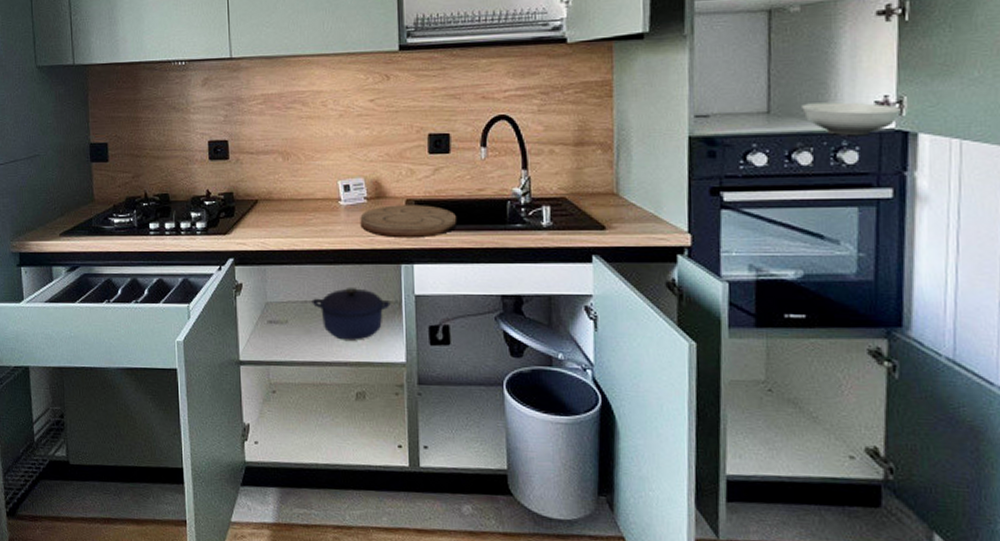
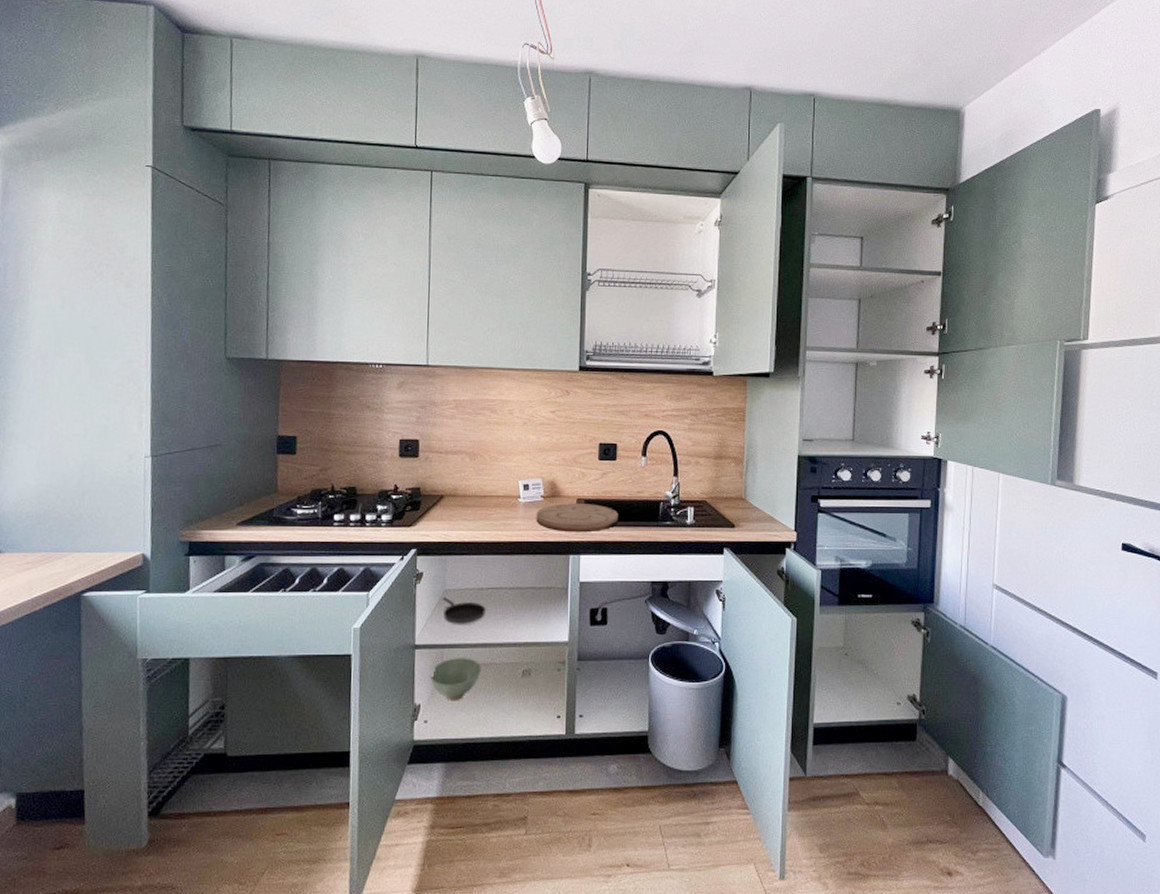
bowl: none [257,376,311,423] -> present [429,658,481,702]
frying pan: none [263,310,311,340] -> present [441,597,486,624]
cooking pot: present [311,286,391,340] -> none [487,575,558,623]
bowl: present [802,102,903,135] -> none [875,435,939,460]

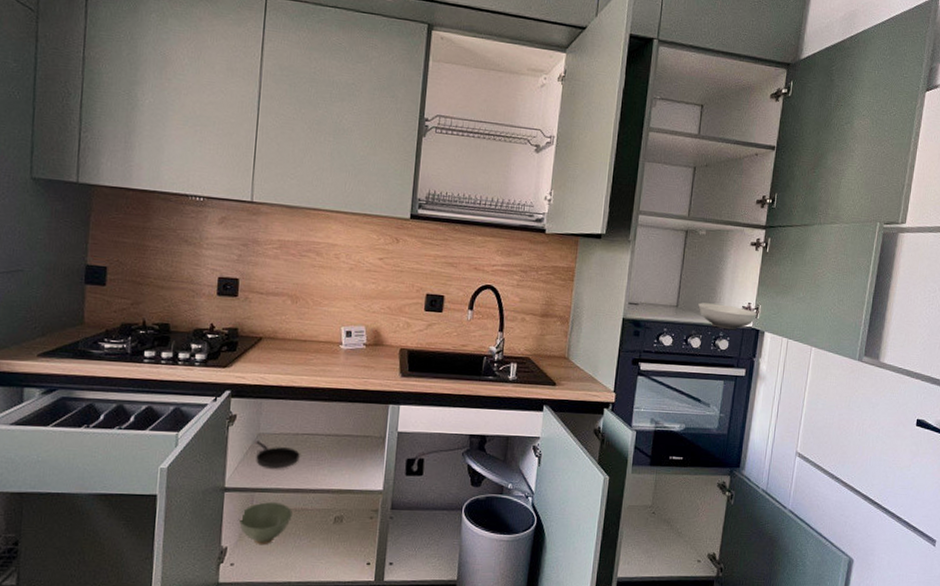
cutting board: present [536,503,619,533] -> none [357,352,442,383]
bowl: none [875,435,939,460] -> present [698,302,758,329]

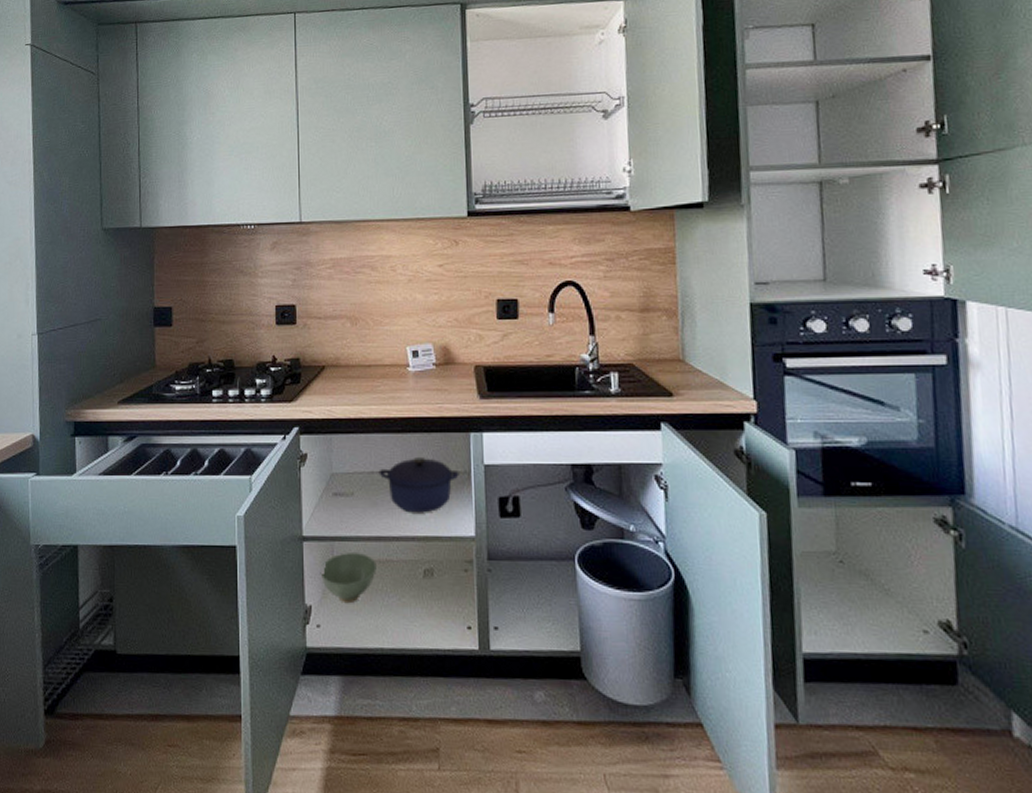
frying pan: present [254,440,300,469] -> none [328,482,378,514]
cooking pot: none [303,422,376,470] -> present [378,456,459,513]
bowl: present [698,302,758,329] -> none [855,270,950,302]

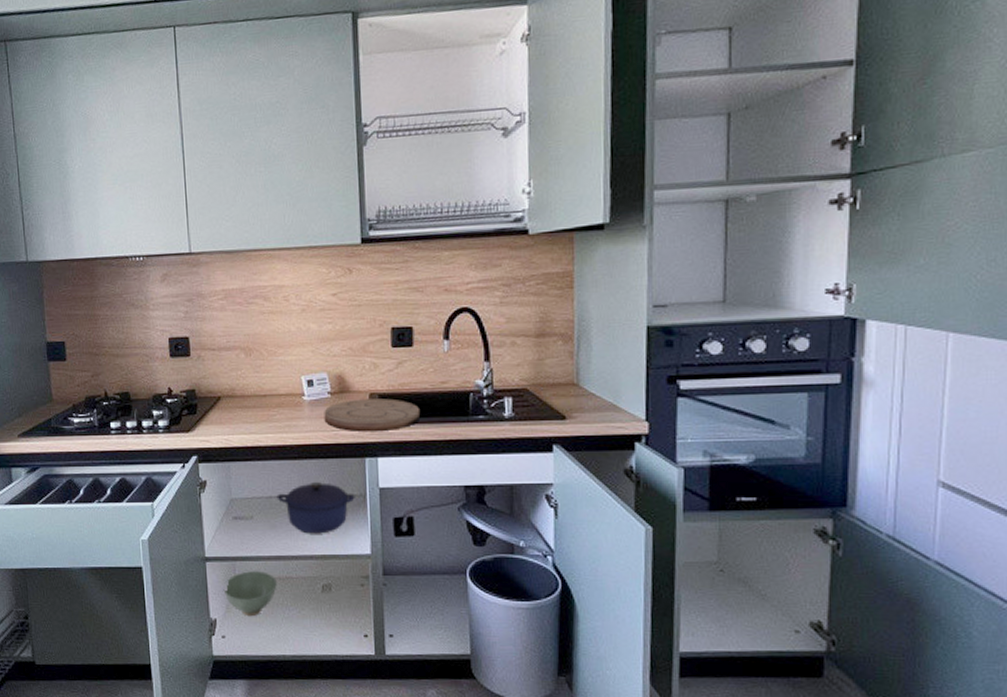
cutting board: none [428,371,526,406] -> present [324,398,421,432]

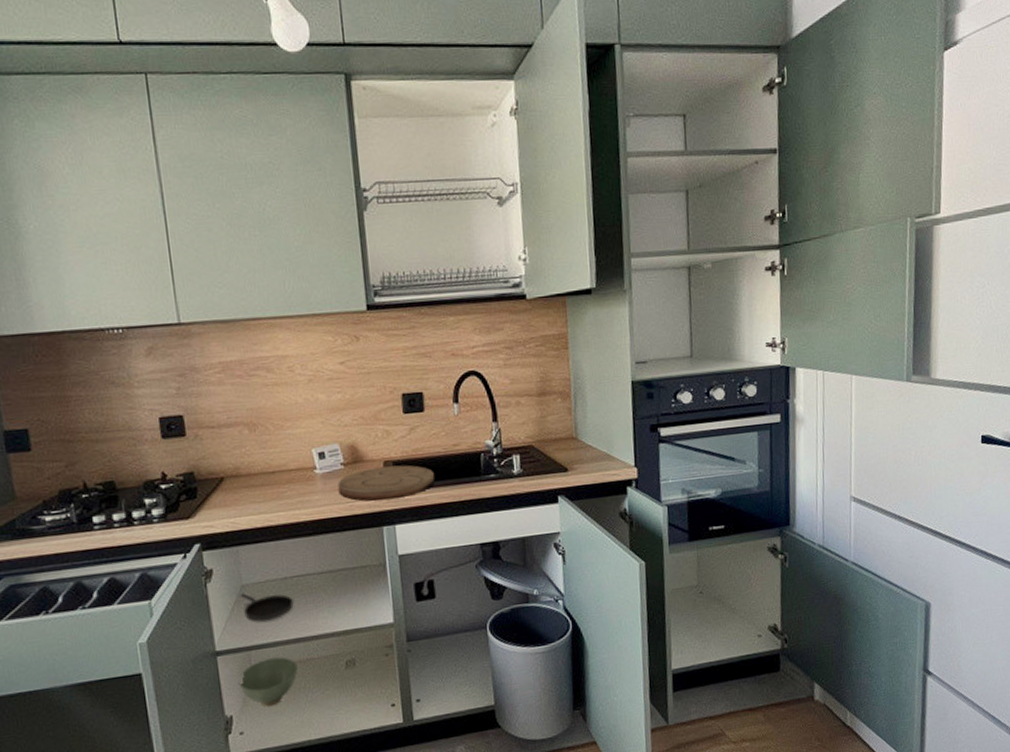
frying pan: none [228,506,277,535] -> present [239,593,294,622]
cooking pot: present [276,481,355,534] -> none [292,555,375,611]

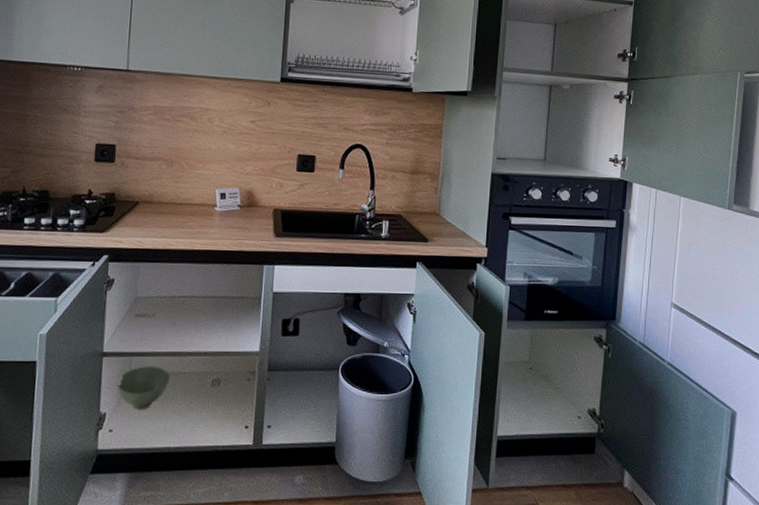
frying pan: present [239,593,294,622] -> none [132,304,177,332]
cutting board: present [337,465,435,501] -> none [232,213,315,243]

